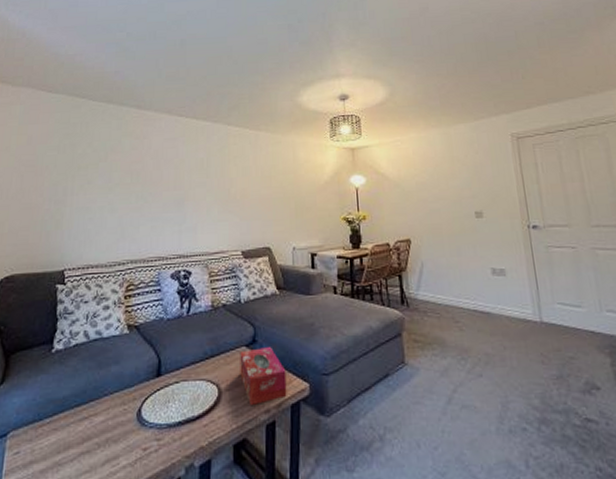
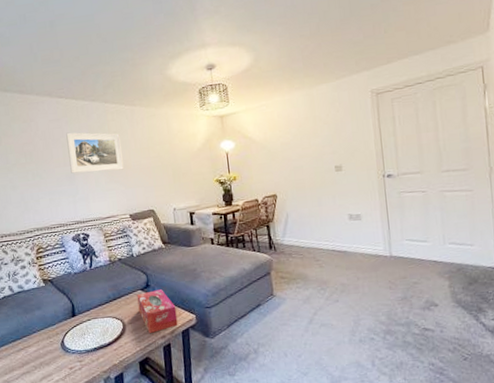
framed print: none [180,153,241,200] -> present [66,132,124,174]

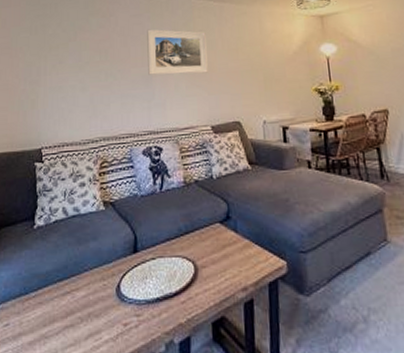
tissue box: present [137,289,178,333] -> none [214,224,264,282]

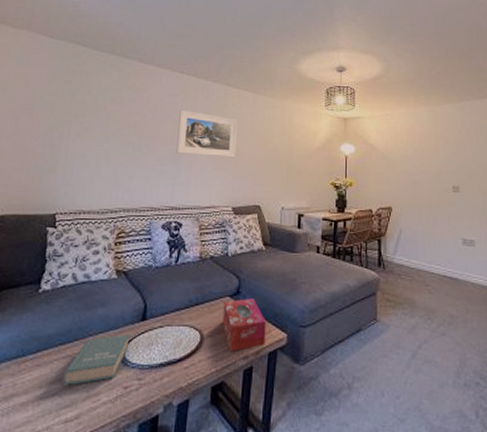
book: none [63,267,124,323] -> present [61,334,130,385]
tissue box: none [214,224,264,282] -> present [222,299,266,351]

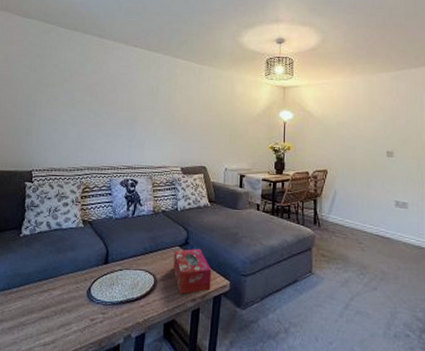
book: present [61,334,130,385] -> none [40,274,95,315]
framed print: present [176,109,237,158] -> none [132,79,185,123]

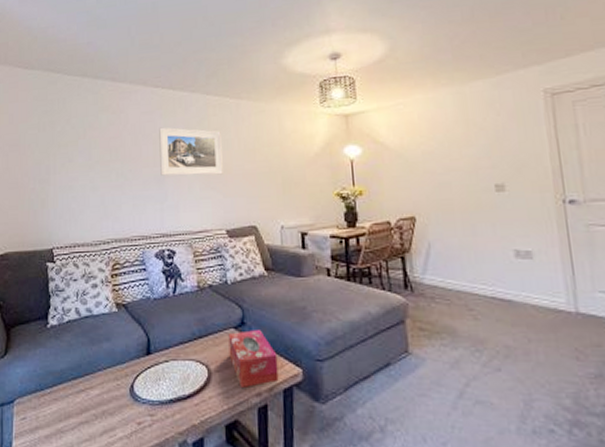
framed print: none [132,79,185,123] -> present [159,127,223,176]

